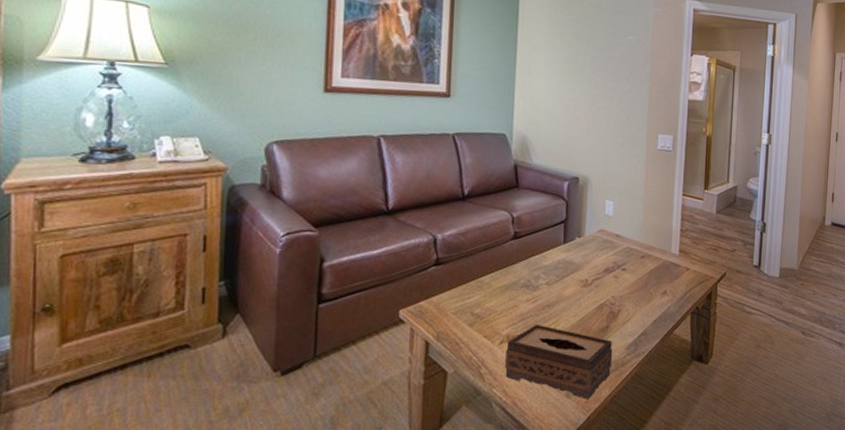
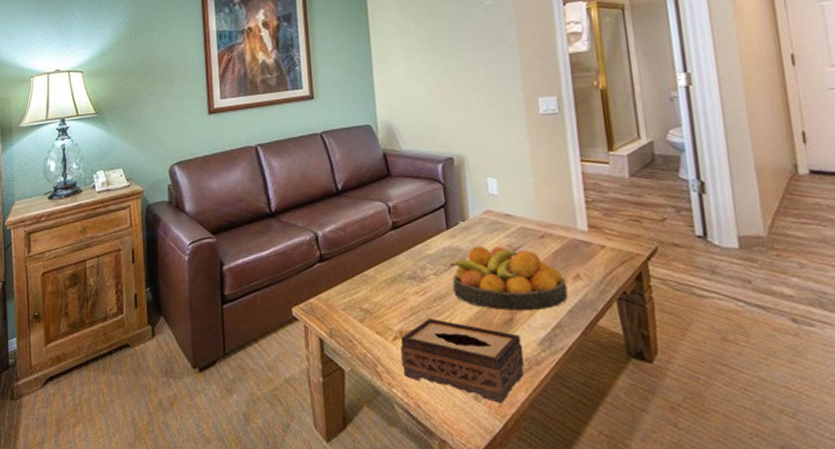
fruit bowl: none [561,261,656,321] -> present [449,246,568,312]

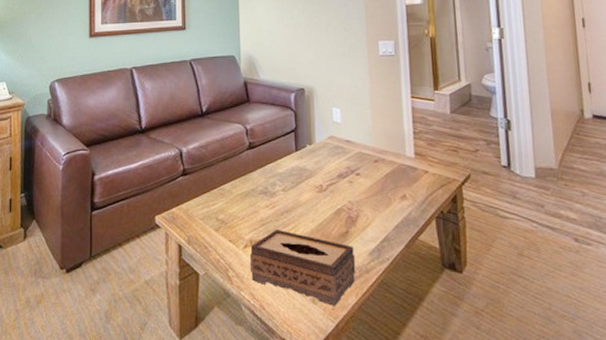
fruit bowl: present [449,246,568,312] -> none [296,167,396,226]

